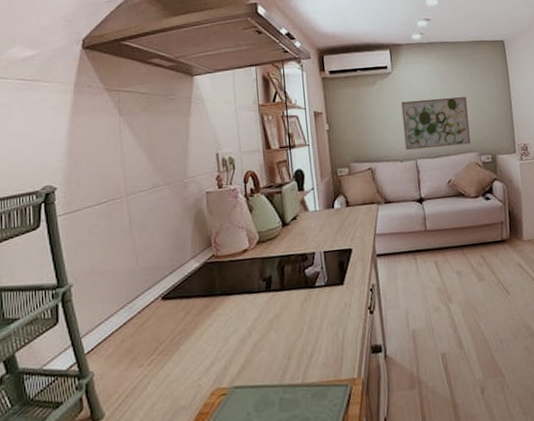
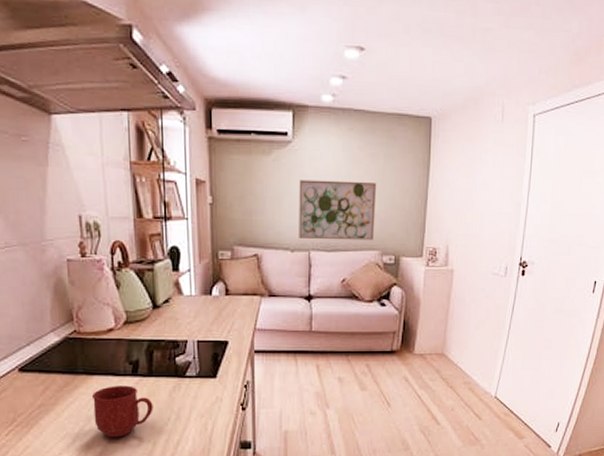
mug: none [228,301,287,357] -> present [91,385,153,438]

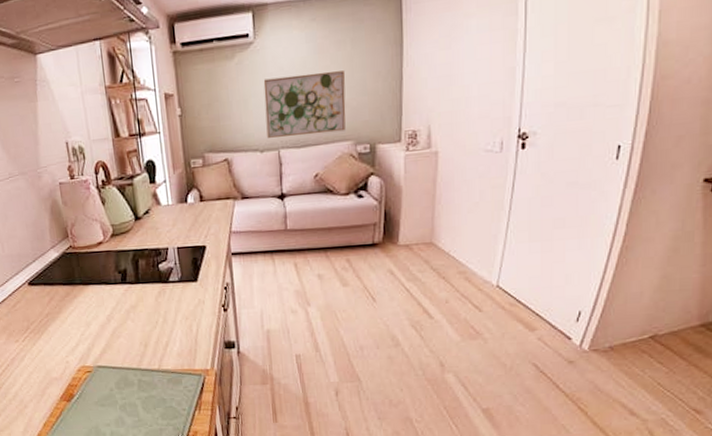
mug: present [91,385,153,438] -> none [88,293,143,341]

